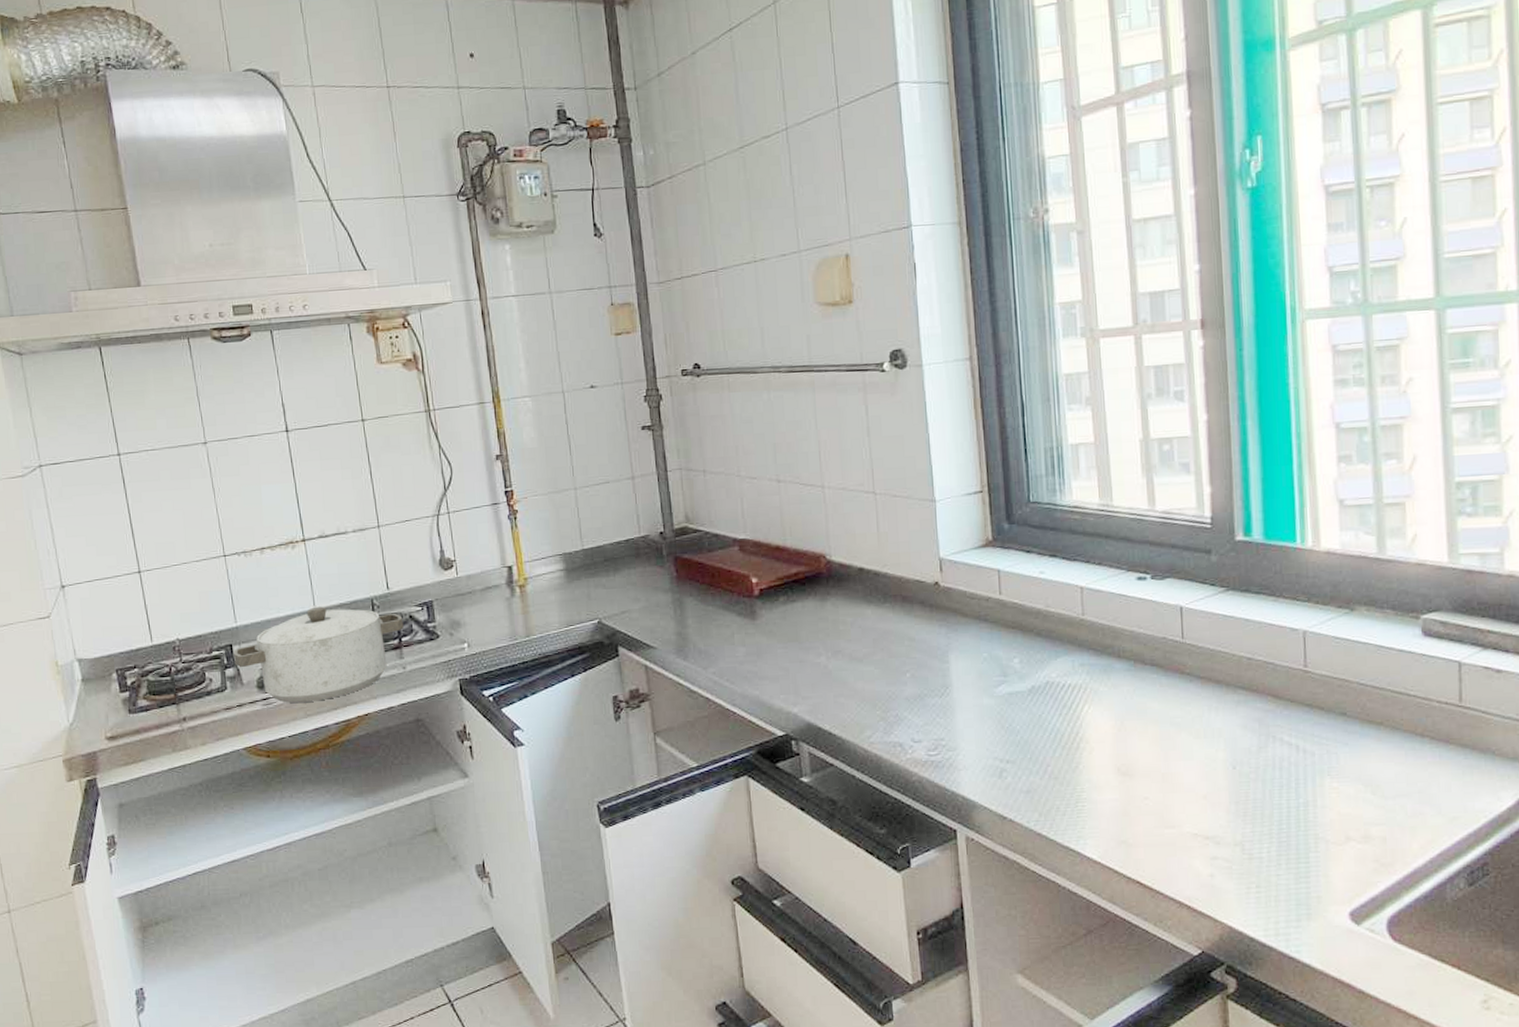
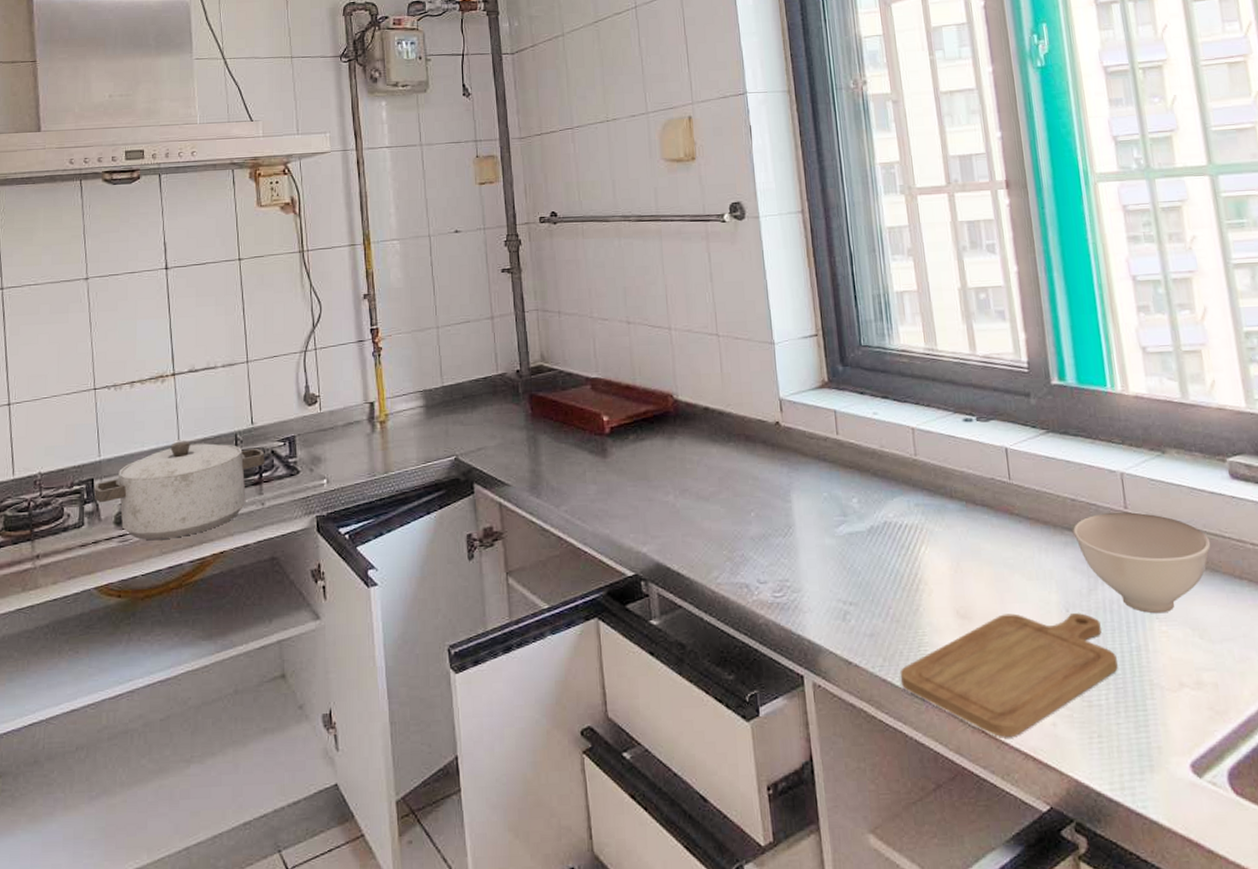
chopping board: none [1055,770,1283,887] -> present [900,613,1118,737]
bowl: none [1247,671,1394,771] -> present [1073,512,1211,614]

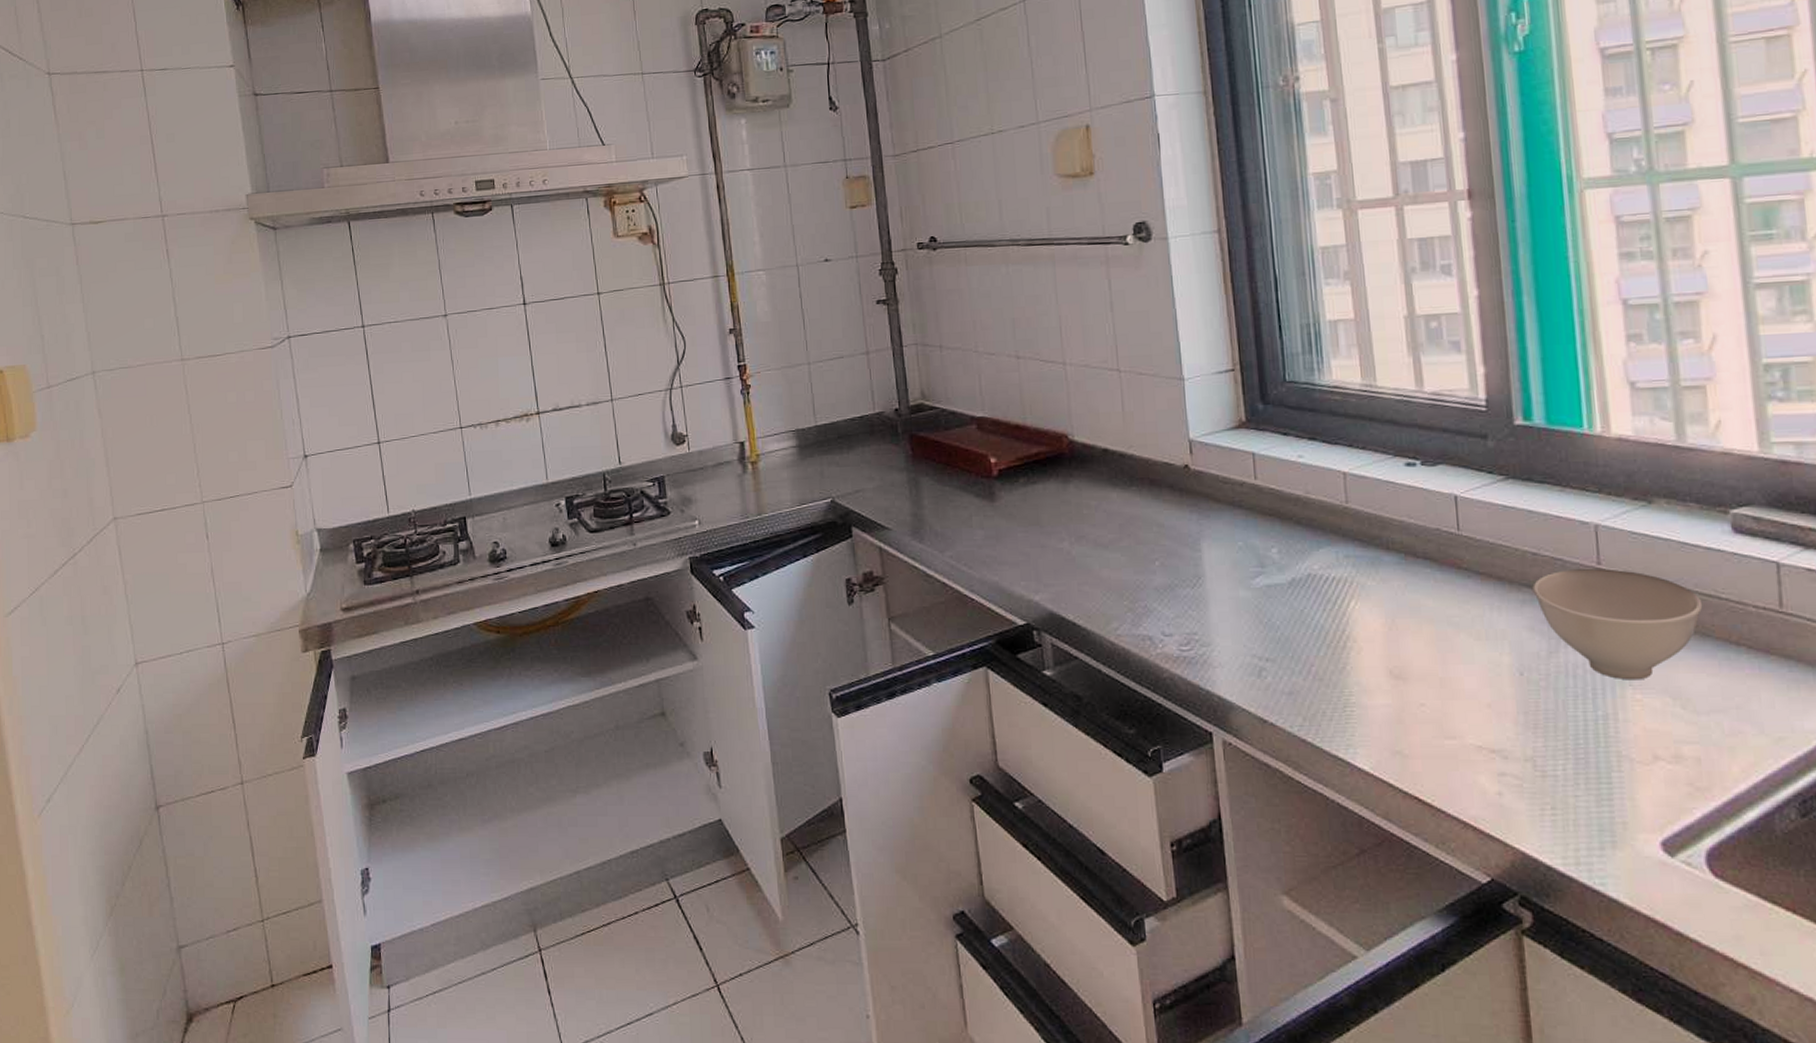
cooking pot: present [93,440,265,540] -> none [466,480,635,579]
chopping board: present [900,613,1118,737] -> none [1321,675,1579,804]

